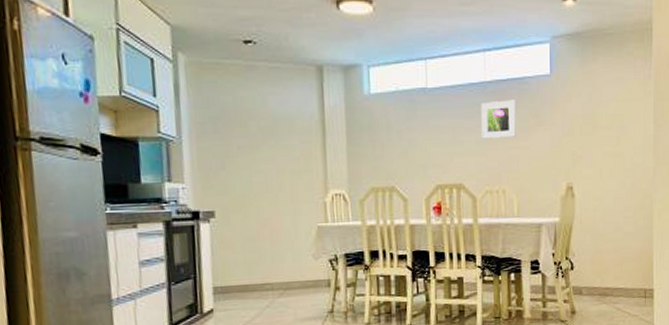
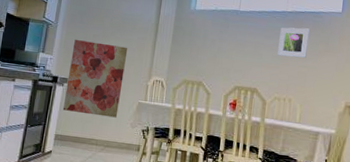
wall art: none [211,156,293,254] -> present [62,40,128,118]

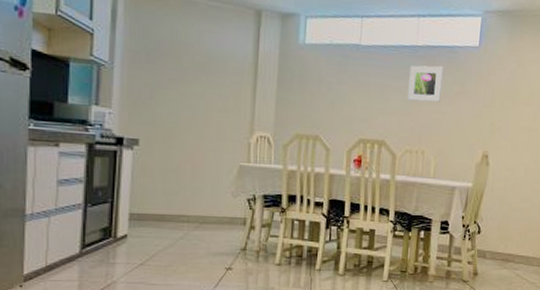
wall art: present [62,40,128,118] -> none [136,86,219,187]

